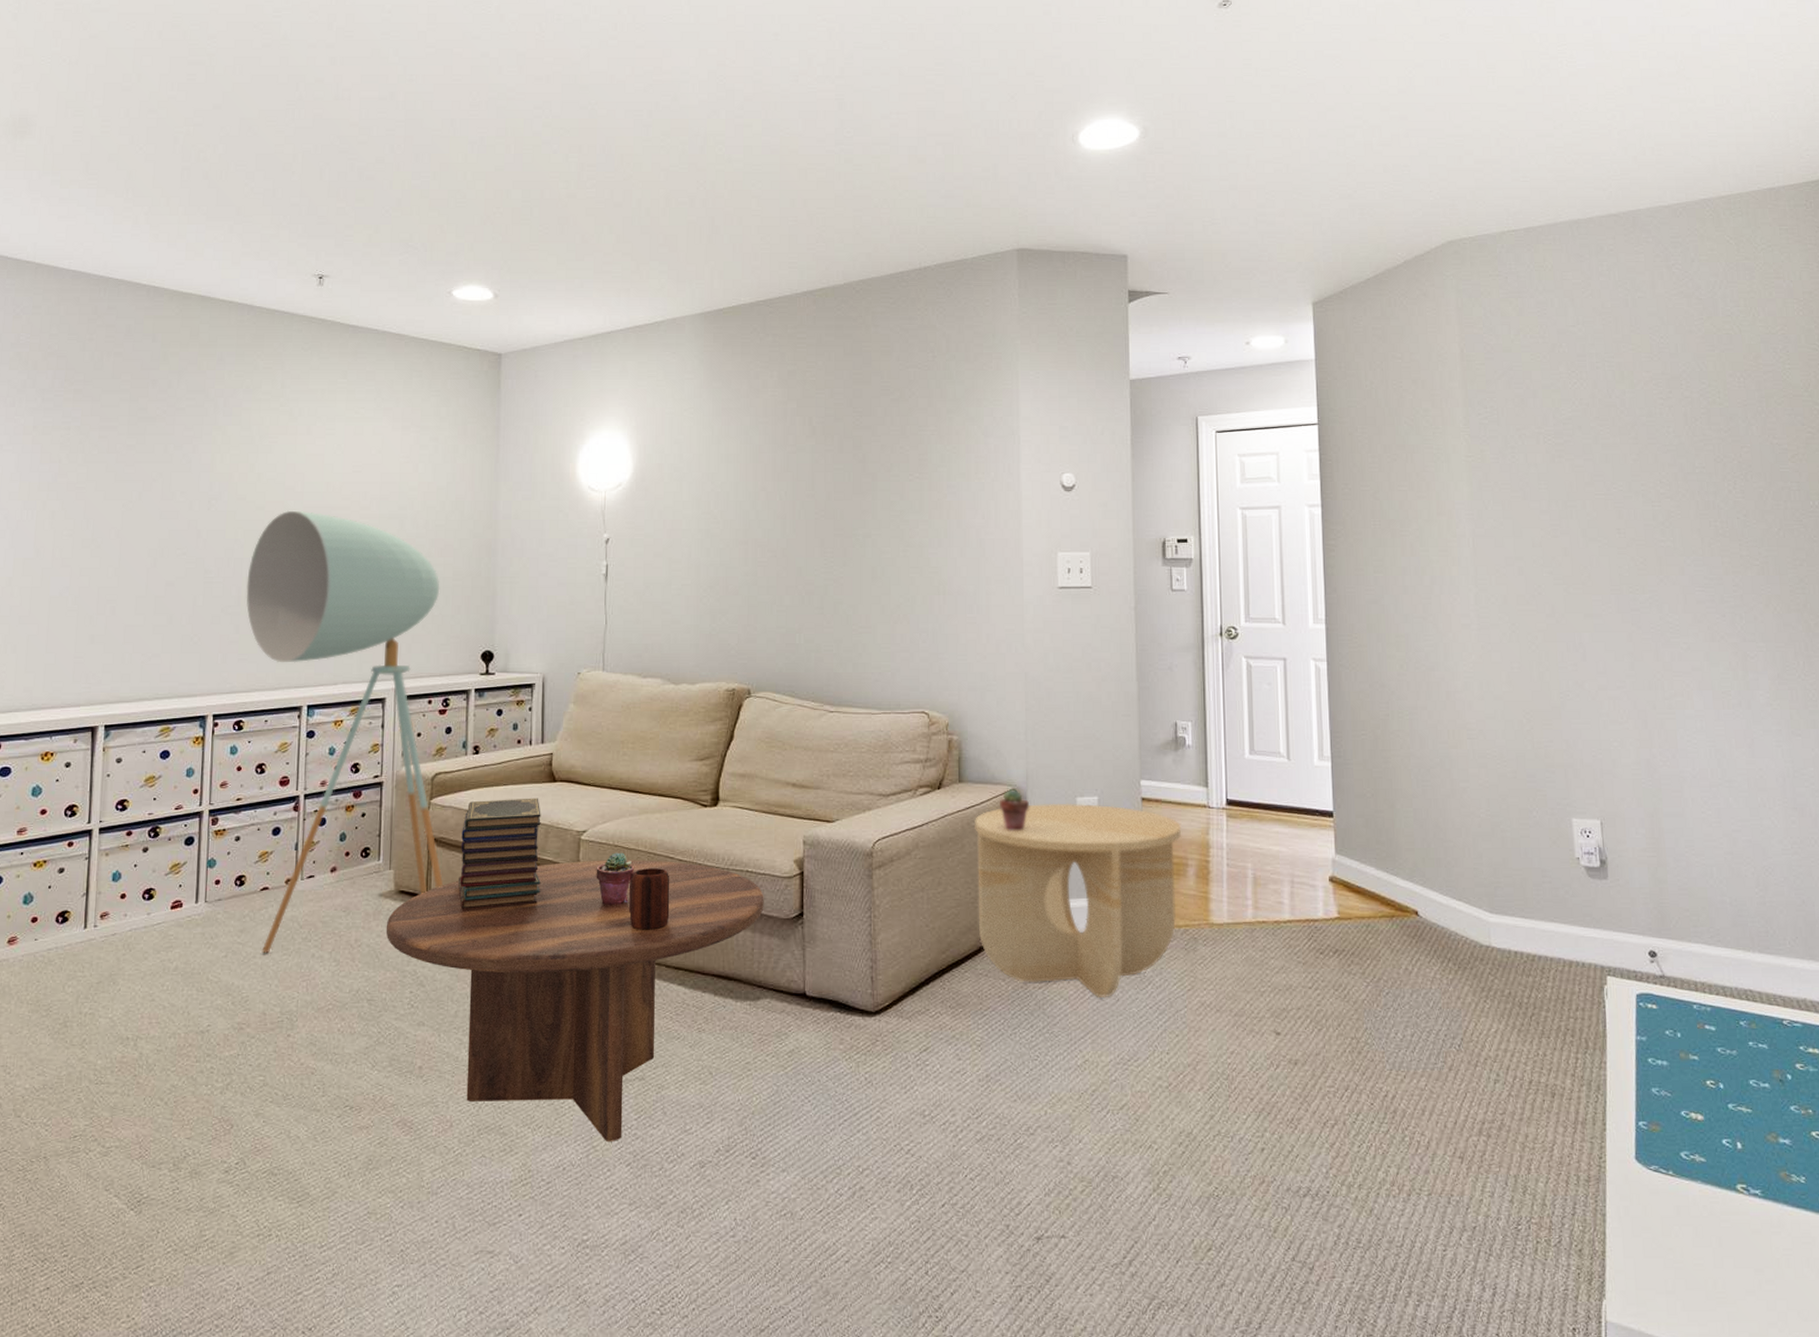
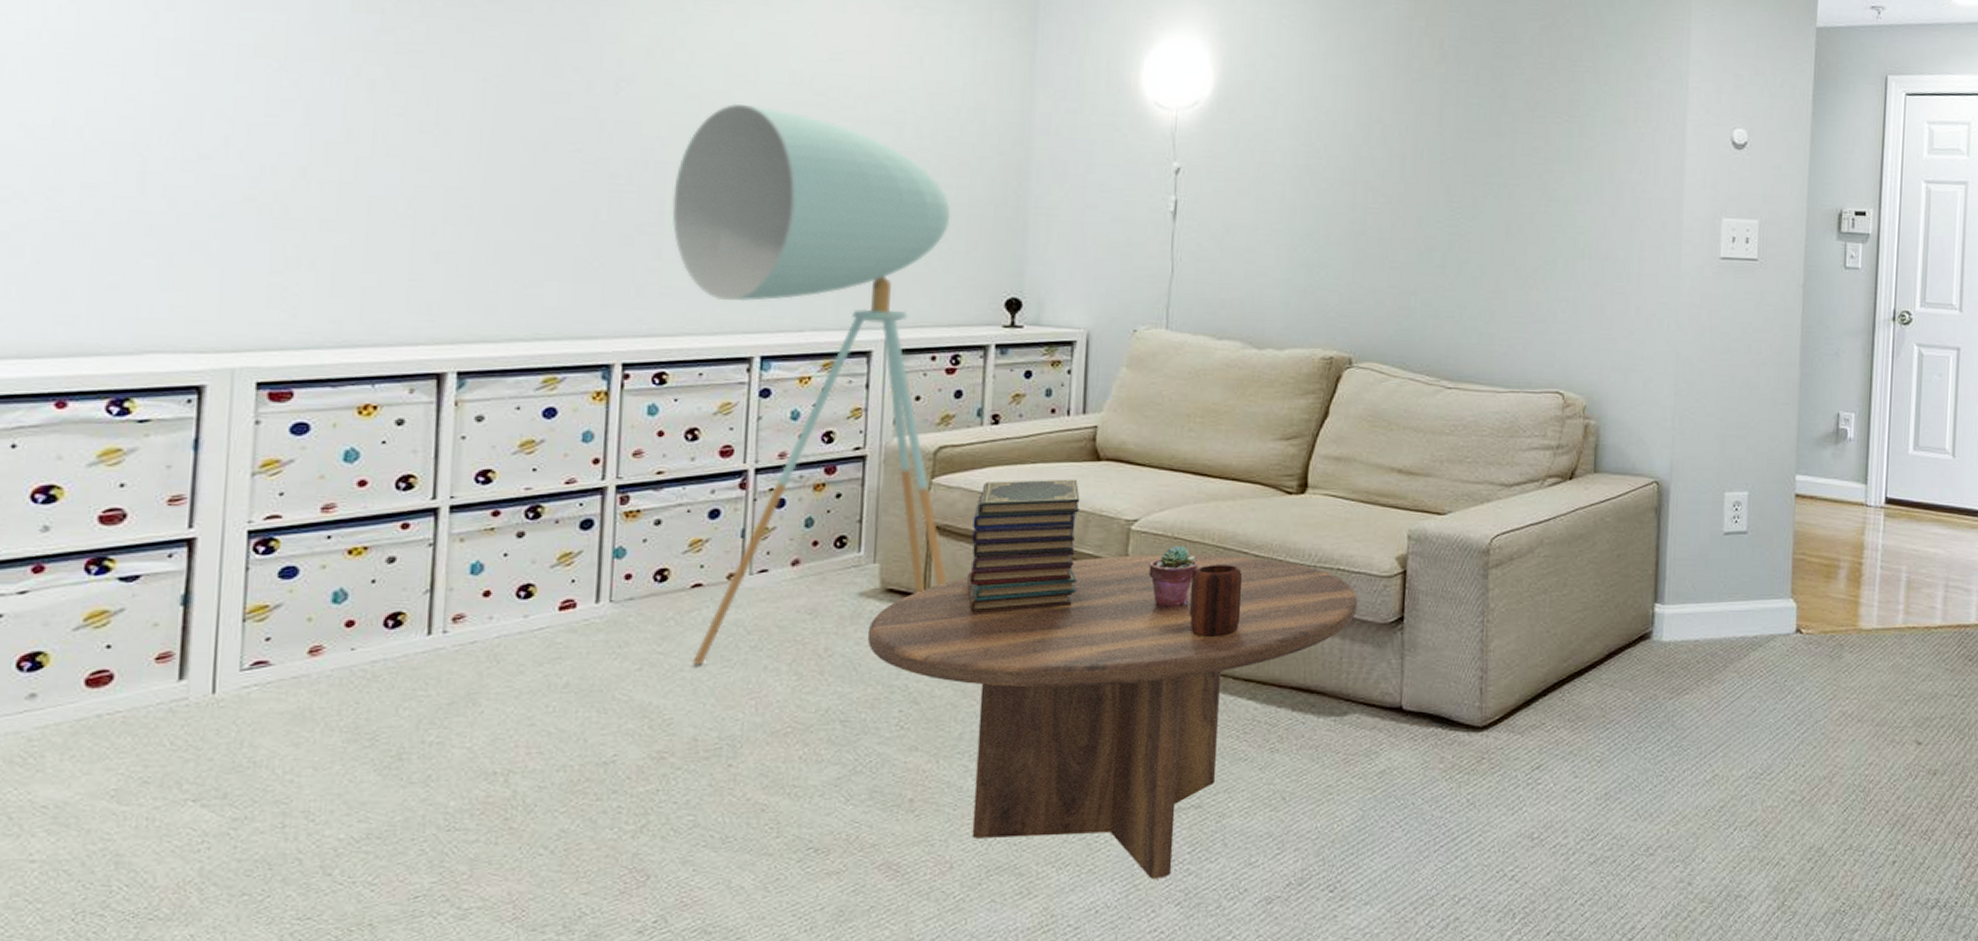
side table: present [975,803,1182,999] -> none [1606,497,1836,709]
potted succulent: present [1000,789,1029,831] -> none [1639,482,1672,528]

